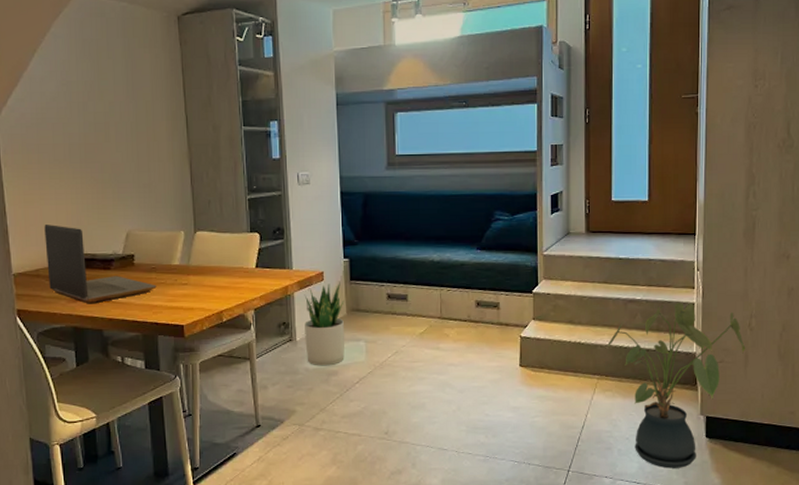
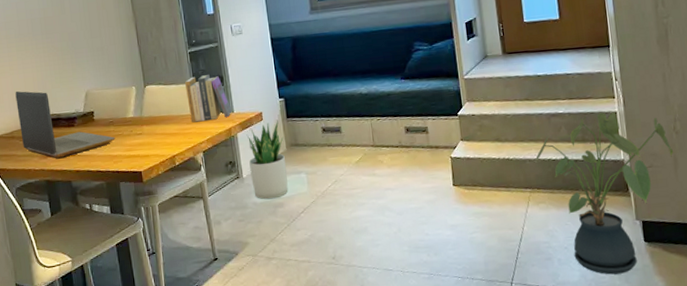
books: none [241,224,291,277] -> present [185,73,232,123]

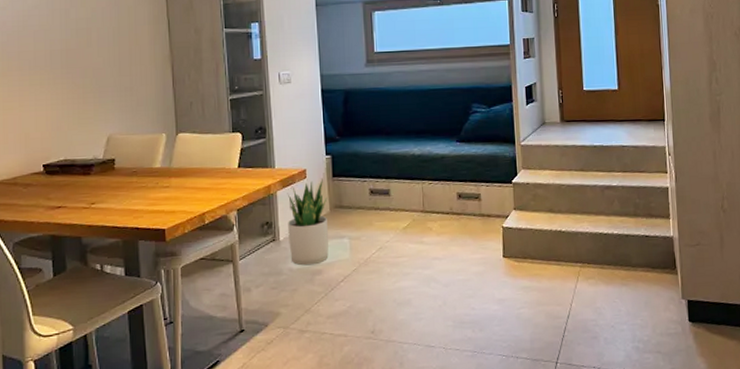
laptop computer: present [15,91,116,159] -> none [23,131,138,211]
books: present [185,73,232,123] -> none [223,124,273,177]
house plant: present [535,112,674,275] -> none [587,187,721,356]

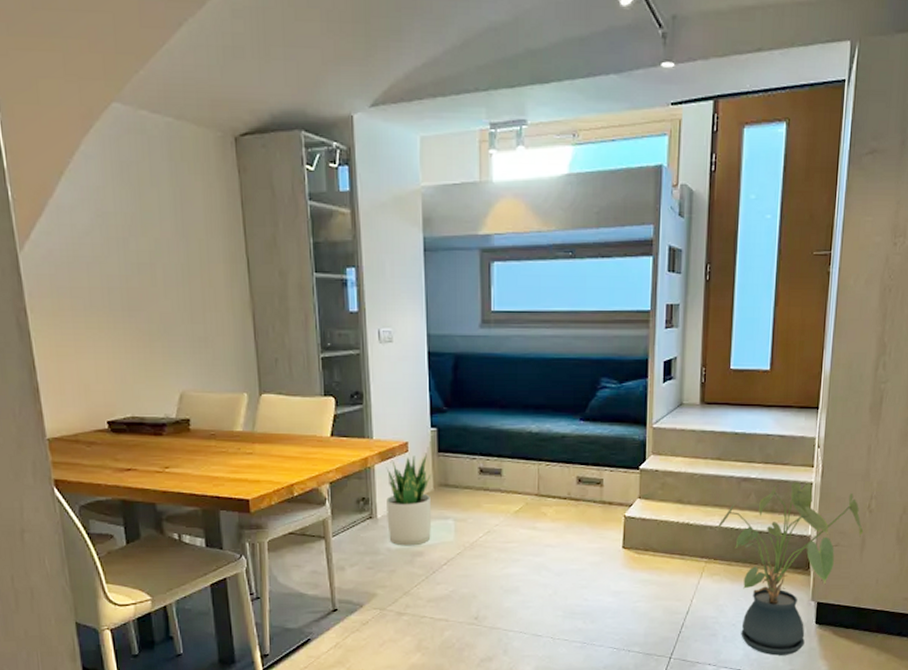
house plant: none [587,187,721,356] -> present [718,482,864,656]

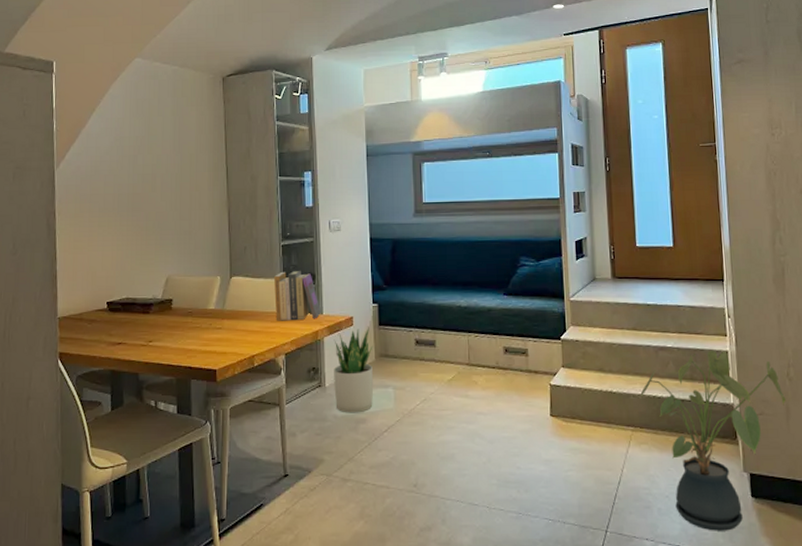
books: none [314,387,371,446] -> present [274,270,321,321]

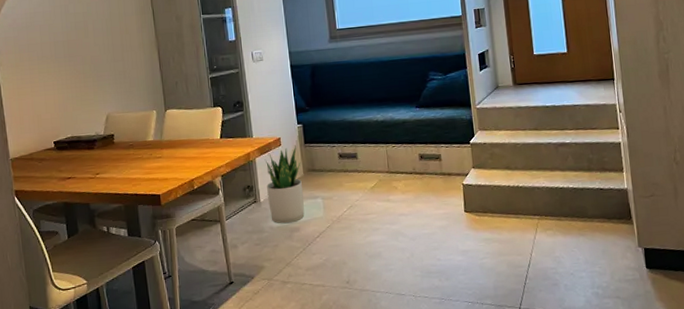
books: present [274,270,321,321] -> none [205,99,251,147]
house plant: present [640,351,786,531] -> none [544,142,674,301]

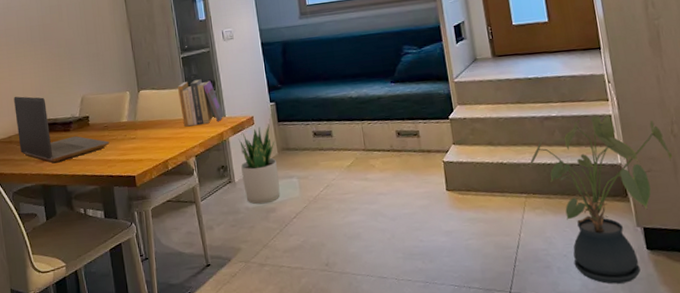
laptop computer: none [36,113,135,181] -> present [14,96,110,164]
books: none [205,99,251,147] -> present [178,78,224,127]
house plant: none [544,142,674,301] -> present [530,115,673,284]

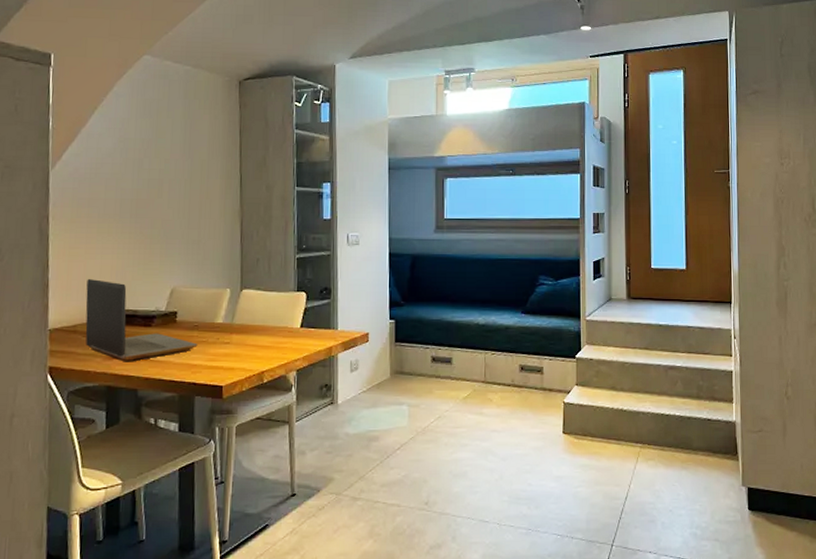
books: present [178,78,224,127] -> none [287,284,336,336]
planter: present [238,124,281,205] -> none [347,344,389,431]
house plant: present [530,115,673,284] -> none [649,370,784,543]

